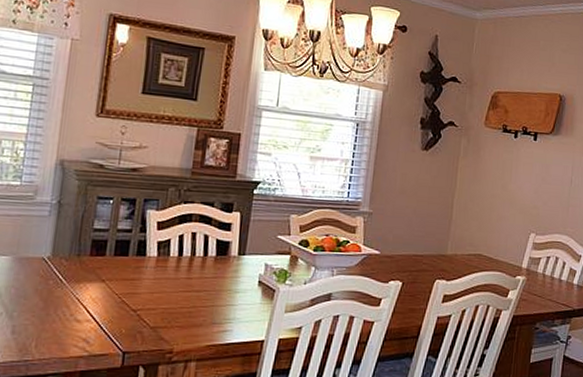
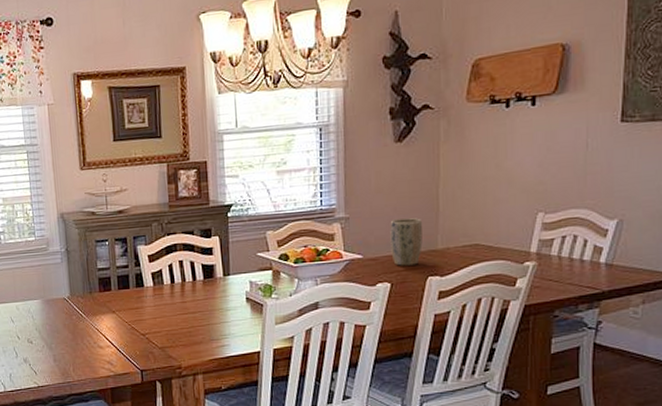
plant pot: none [406,221,436,267] -> present [389,218,423,266]

